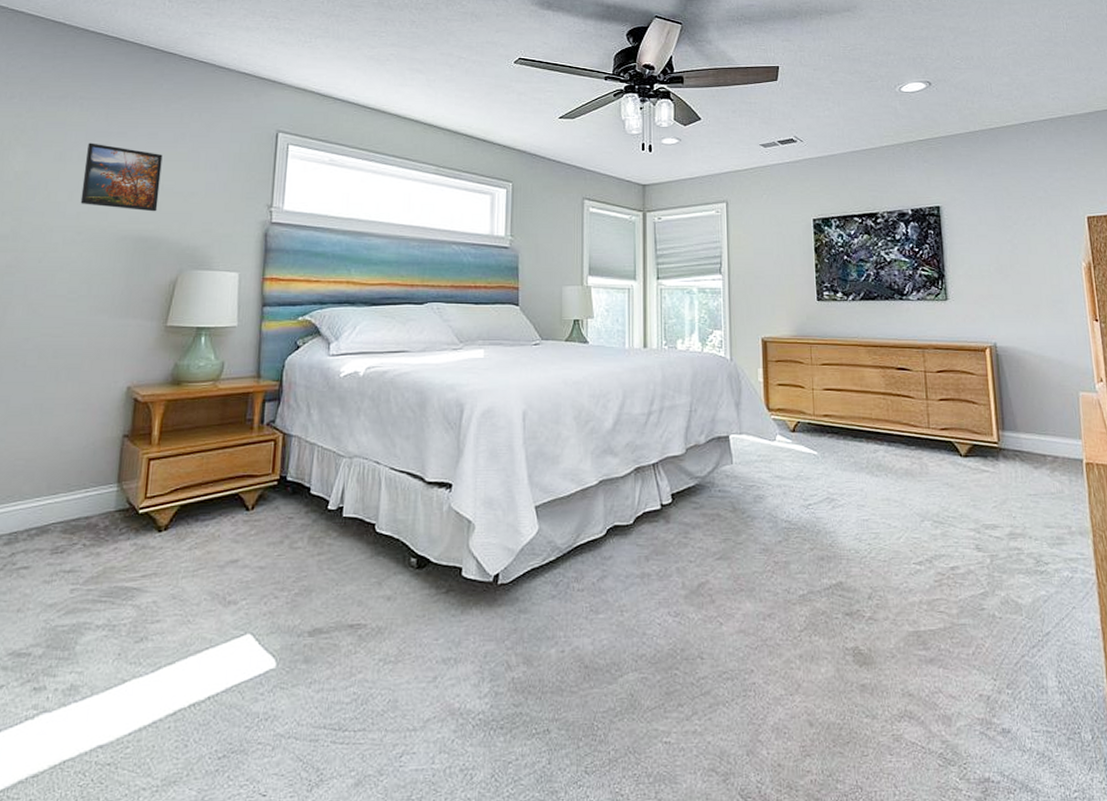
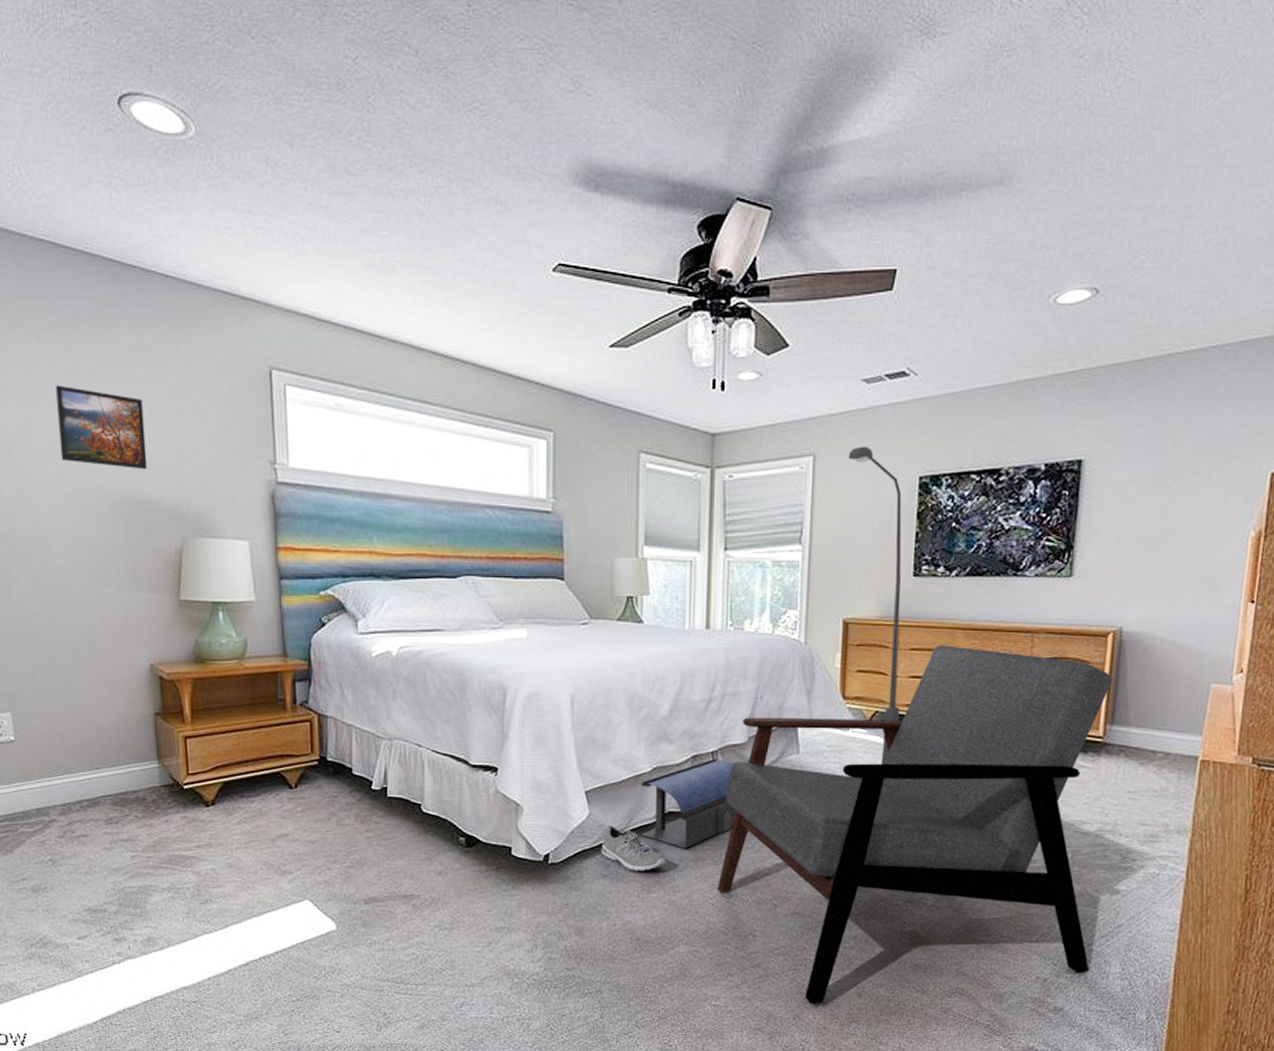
sneaker: none [550,541,614,590] -> present [601,825,667,871]
architectural model: none [588,469,679,564] -> present [641,757,737,849]
armchair: none [664,360,1028,738] -> present [718,645,1113,1005]
floor lamp: none [754,195,819,473] -> present [848,446,902,765]

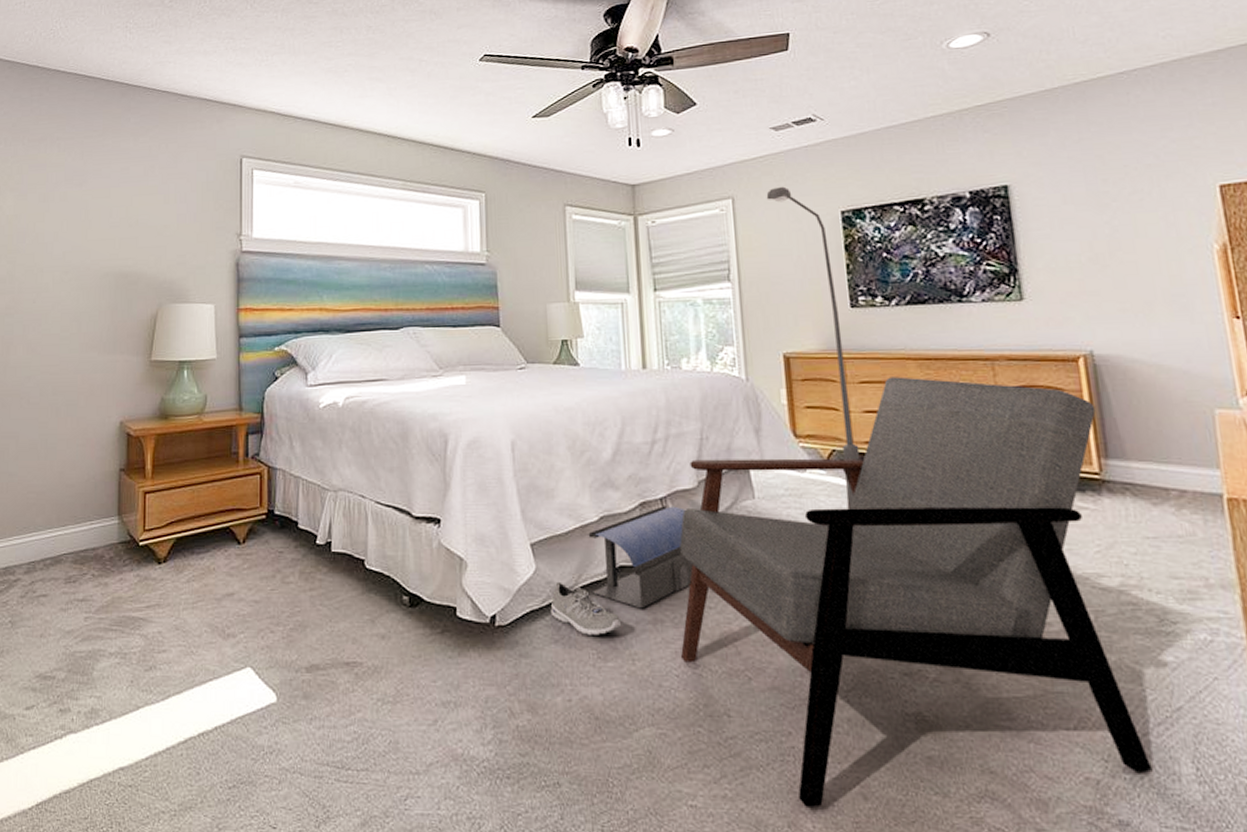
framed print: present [56,385,148,470] -> none [65,182,135,248]

